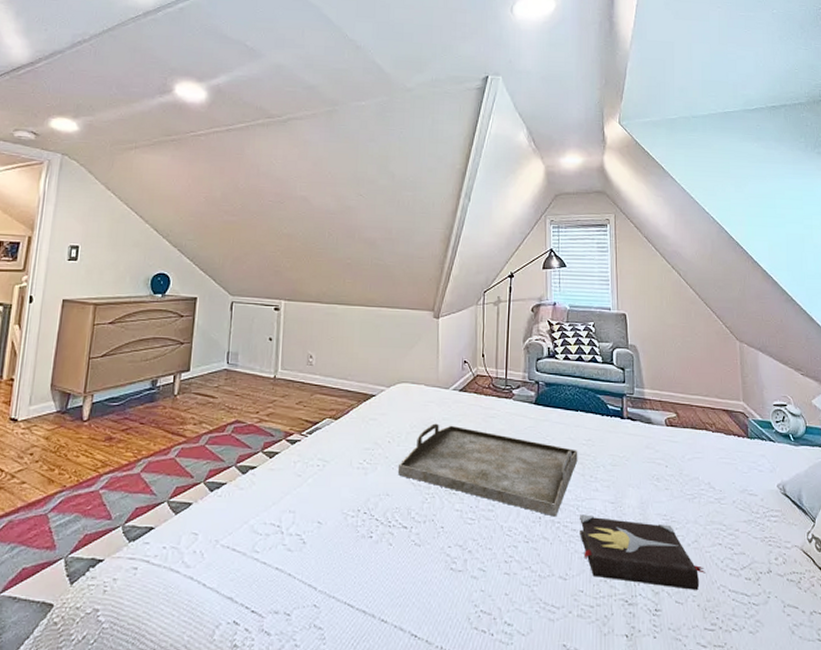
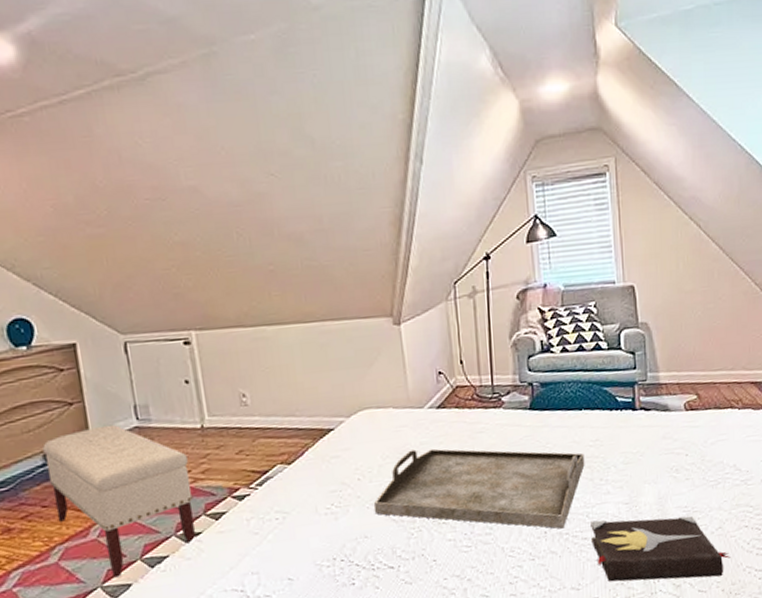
bench: none [149,364,258,495] -> present [42,424,195,578]

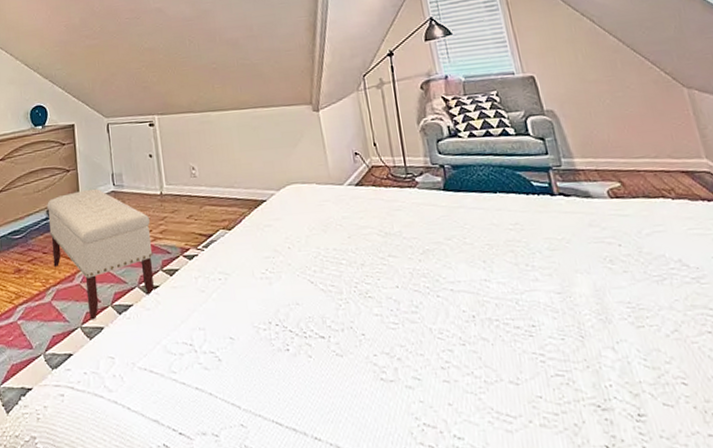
serving tray: present [374,448,585,529] -> none [304,223,507,314]
hardback book: present [590,516,731,582] -> none [521,308,697,389]

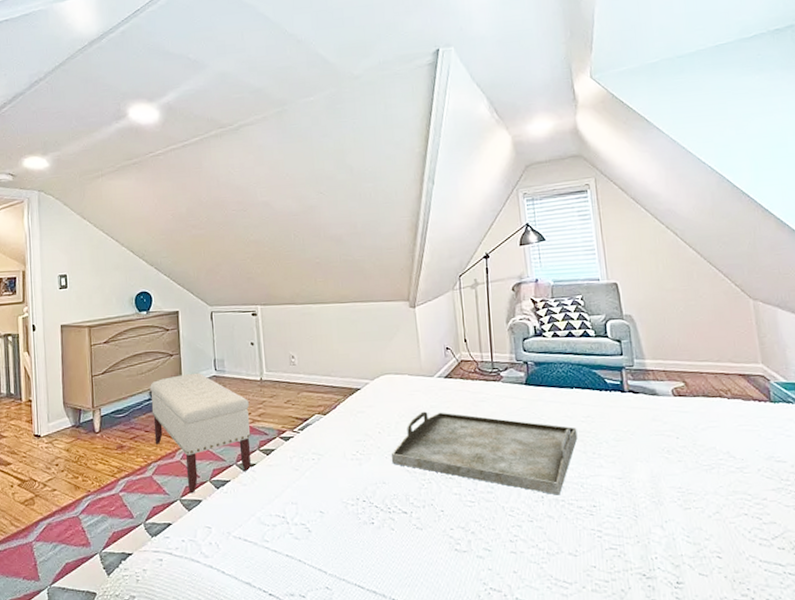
serving tray: none [304,223,507,314] -> present [392,411,578,495]

